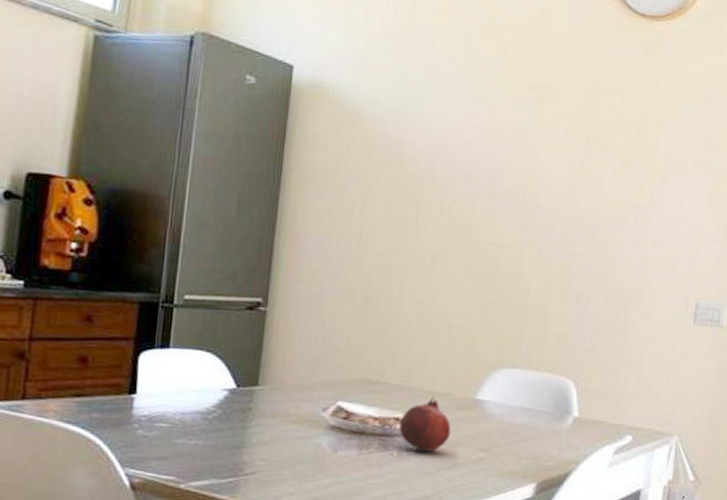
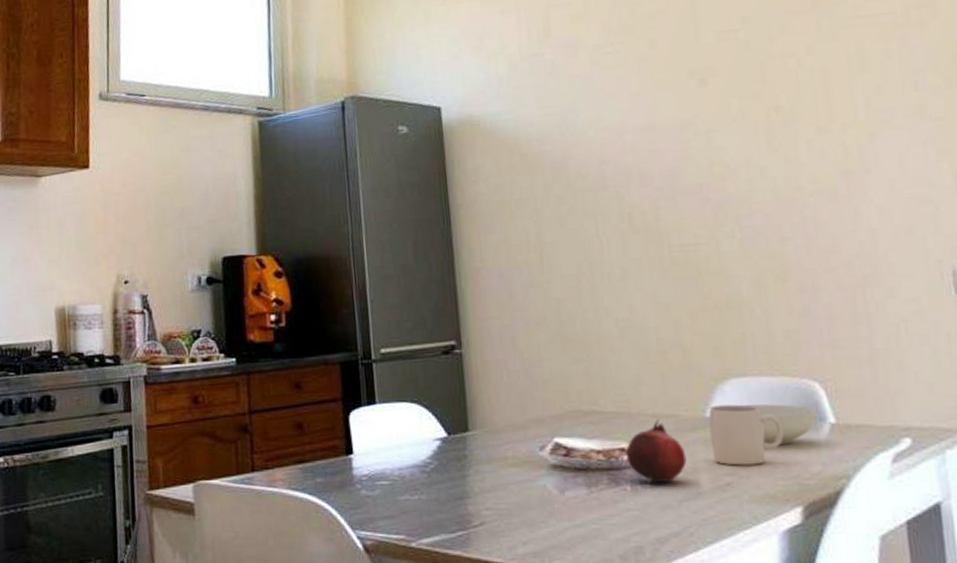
mug: none [473,390,536,445] -> present [708,404,784,466]
bowl: none [508,392,567,430] -> present [742,404,818,445]

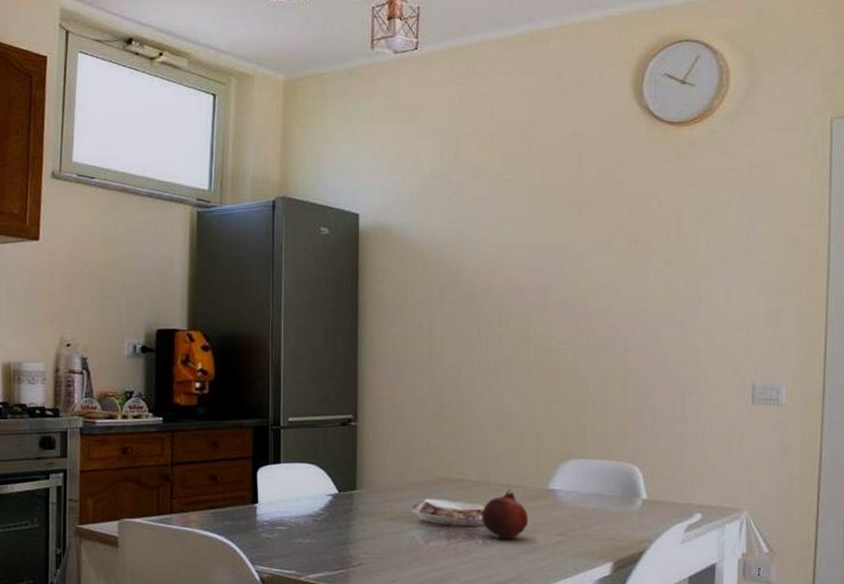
mug: present [708,404,784,466] -> none [549,480,606,528]
bowl: present [742,404,818,445] -> none [577,480,634,513]

